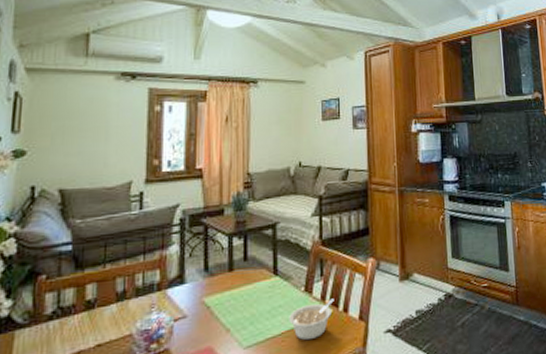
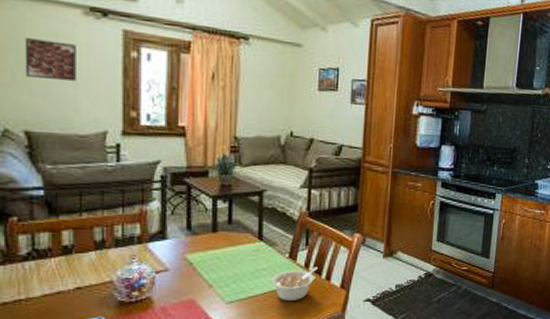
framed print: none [63,105,108,140] -> present [24,38,76,82]

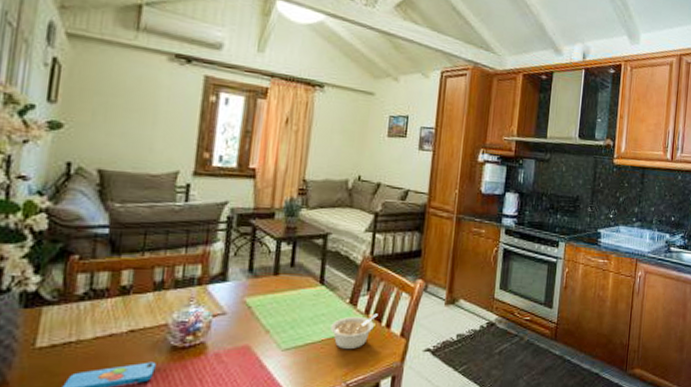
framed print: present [24,38,76,82] -> none [105,81,158,123]

